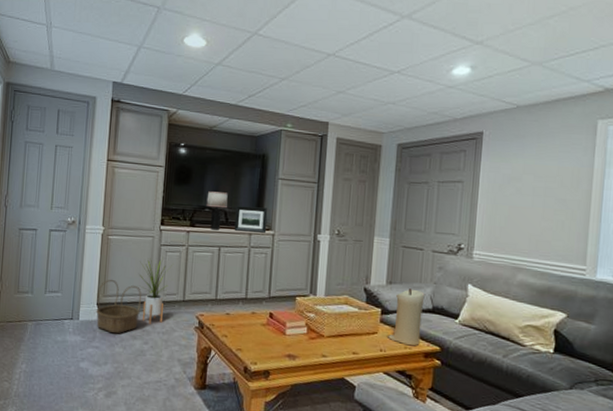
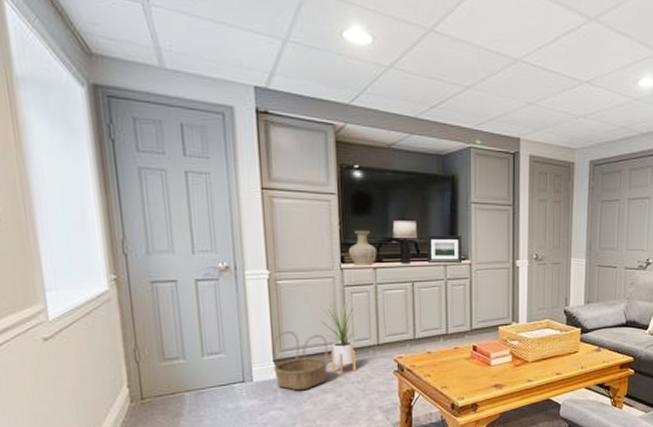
vase: none [167,197,192,229] -> present [348,230,377,265]
candle: present [388,289,425,346] -> none [588,306,619,360]

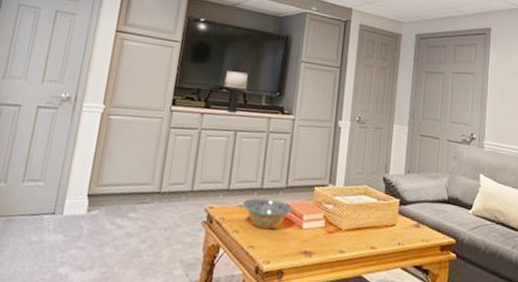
basket: present [272,330,329,391] -> none [84,165,143,231]
house plant: present [321,299,360,375] -> none [141,141,182,219]
vase: present [348,230,377,265] -> none [180,76,208,111]
picture frame: present [427,235,463,264] -> none [252,87,289,118]
decorative bowl: none [430,342,480,371] -> present [242,197,294,230]

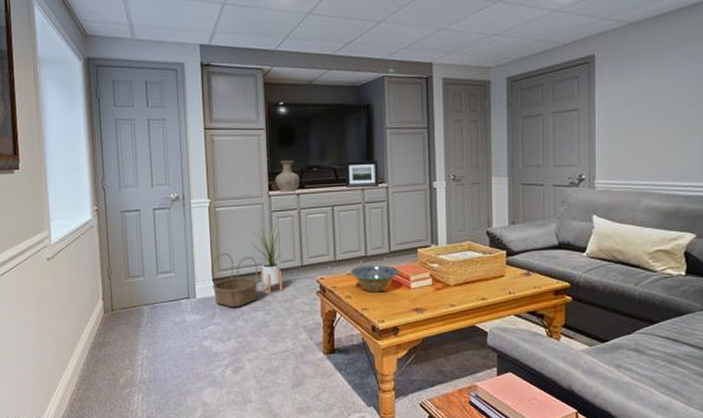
basket: none [84,165,143,231] -> present [211,252,259,308]
house plant: none [141,141,182,219] -> present [252,223,286,294]
vase: none [180,76,208,111] -> present [275,159,300,192]
table lamp: present [224,71,248,113] -> none [313,149,337,190]
picture frame: none [252,87,289,118] -> present [345,160,380,189]

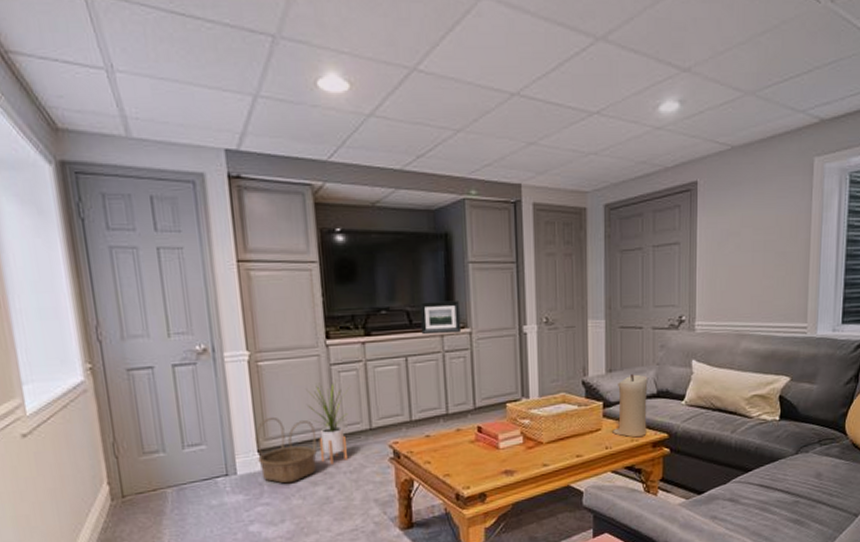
vase: present [275,159,300,192] -> none [333,300,365,341]
decorative bowl: present [350,264,400,293] -> none [429,423,486,456]
candle: none [515,227,550,285] -> present [613,374,648,438]

